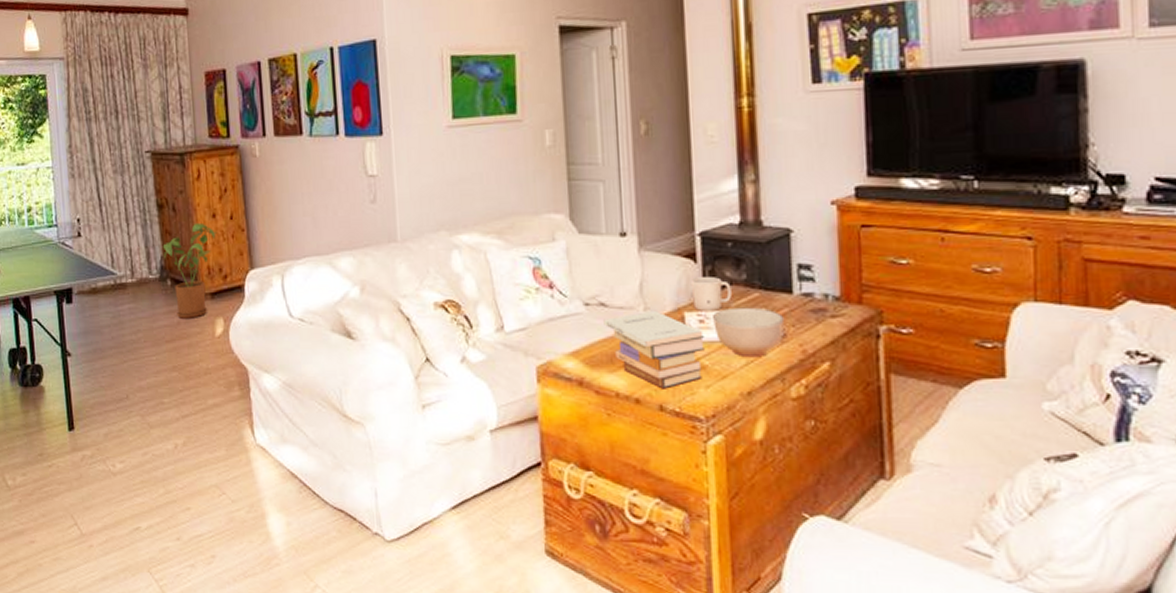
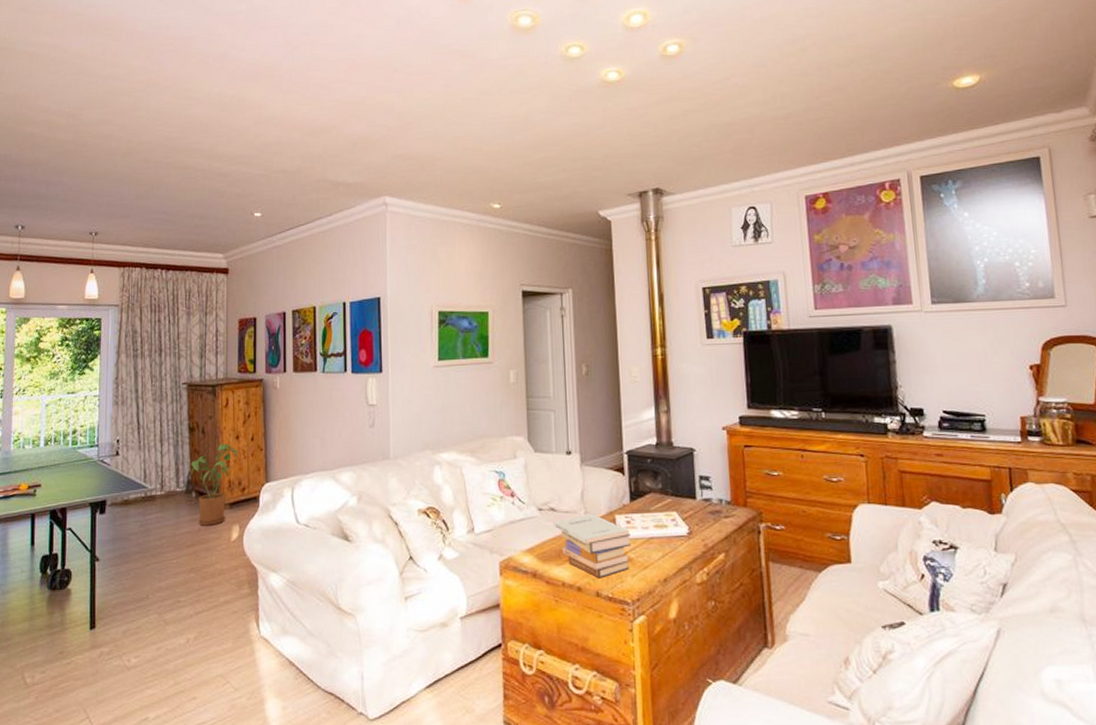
mug: present [690,277,732,313] -> none [620,486,651,515]
bowl: present [713,307,785,358] -> none [637,510,691,551]

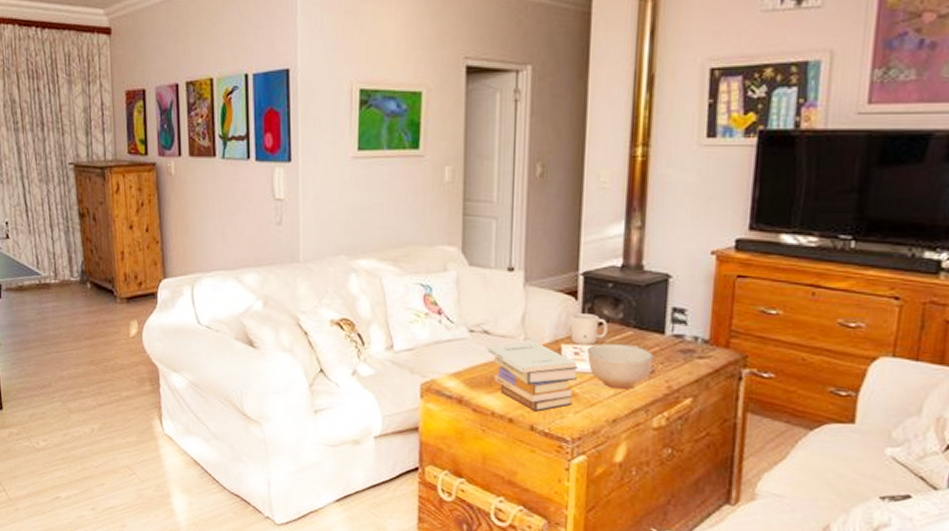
house plant: present [190,443,239,526] -> none [83,232,133,319]
mug: none [620,486,651,515] -> present [569,313,608,346]
bowl: none [637,510,691,551] -> present [587,343,655,390]

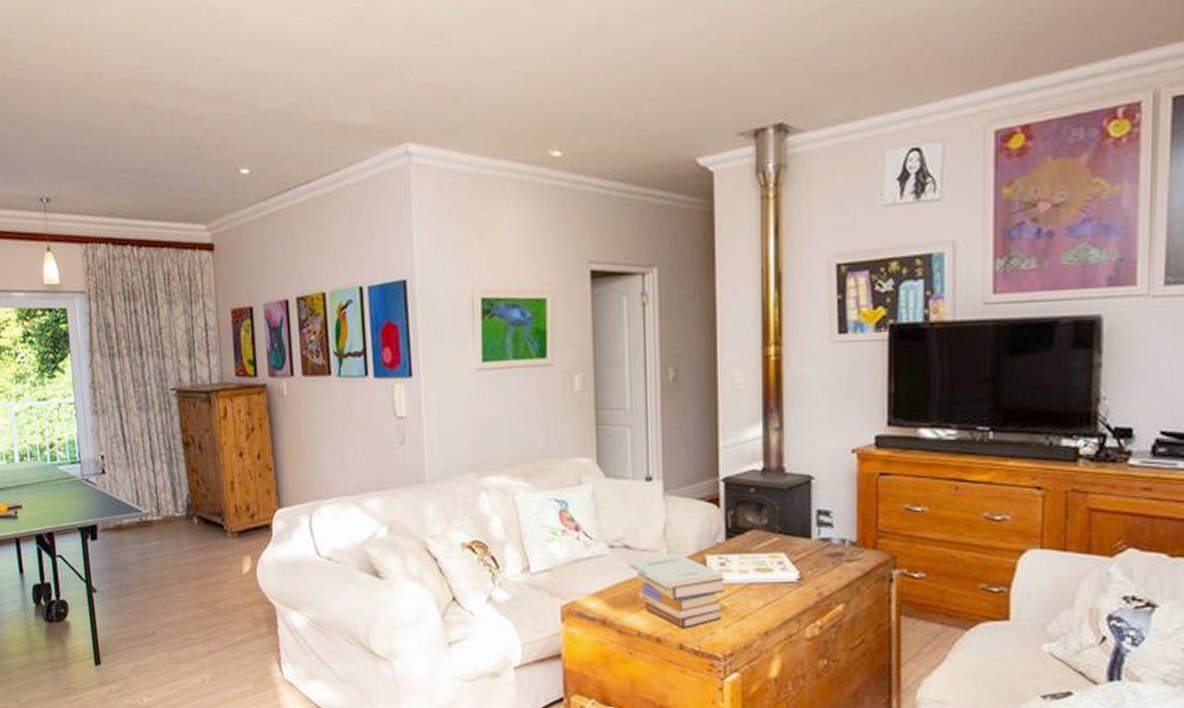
mug: present [569,313,608,346] -> none [713,522,752,556]
bowl: present [587,343,655,390] -> none [734,551,803,600]

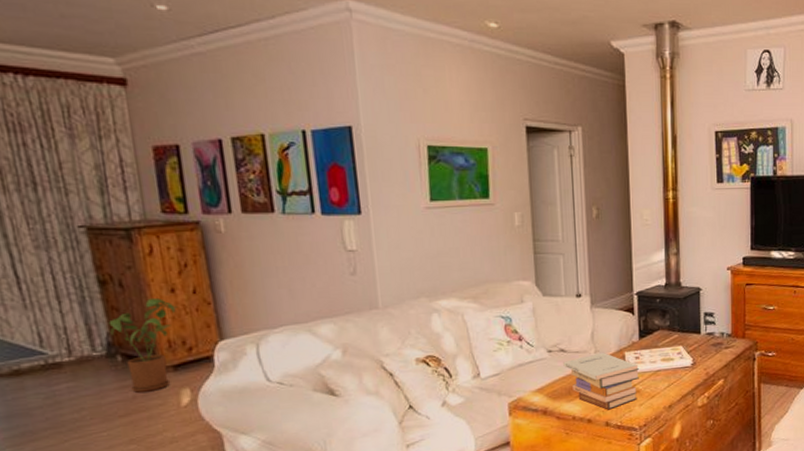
house plant: none [189,461,244,556] -> present [108,297,177,393]

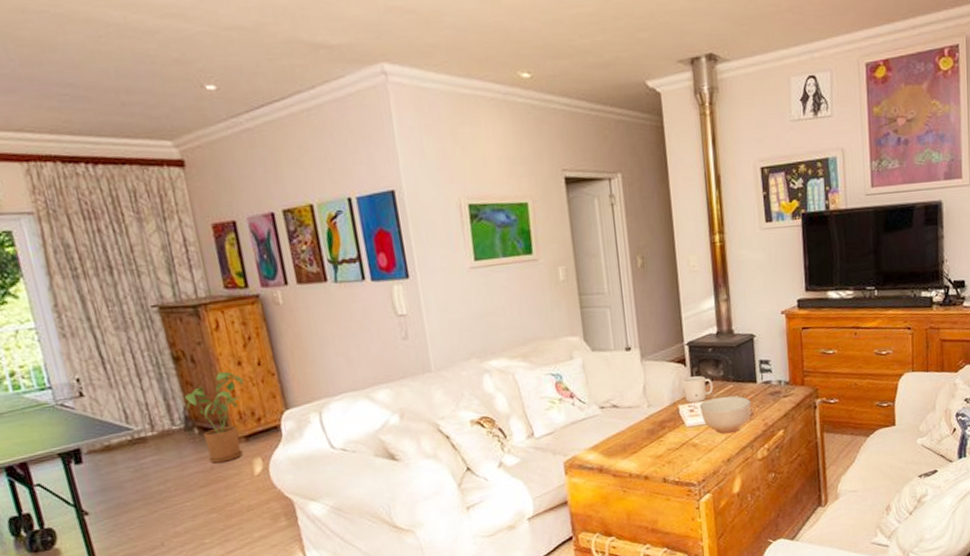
books: present [563,353,640,410] -> none [616,407,695,466]
mug: none [629,325,659,351] -> present [682,376,713,404]
bowl: none [646,345,695,381] -> present [700,395,752,434]

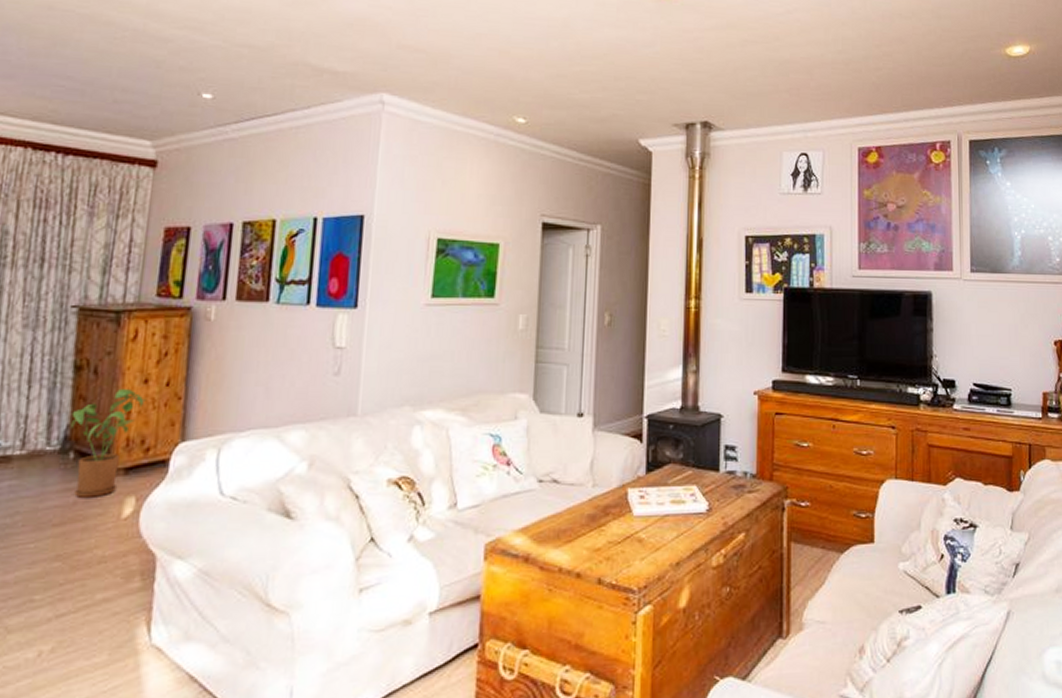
mug: present [682,376,713,404] -> none [635,456,670,489]
bowl: present [700,395,752,434] -> none [652,483,712,530]

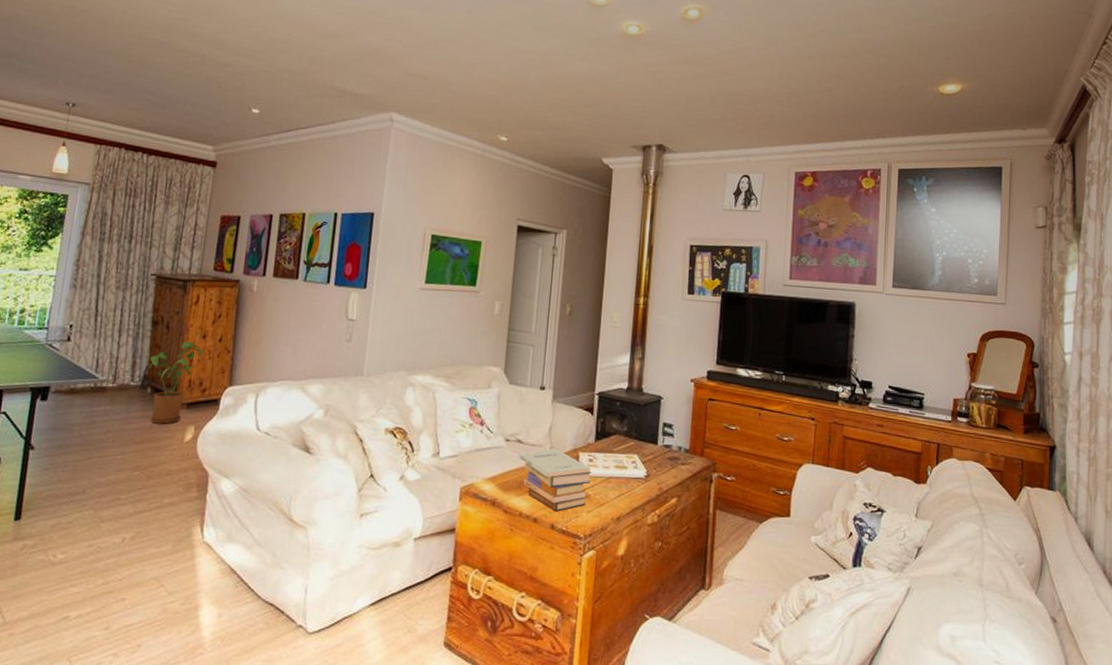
books: none [554,488,644,563] -> present [518,449,592,512]

